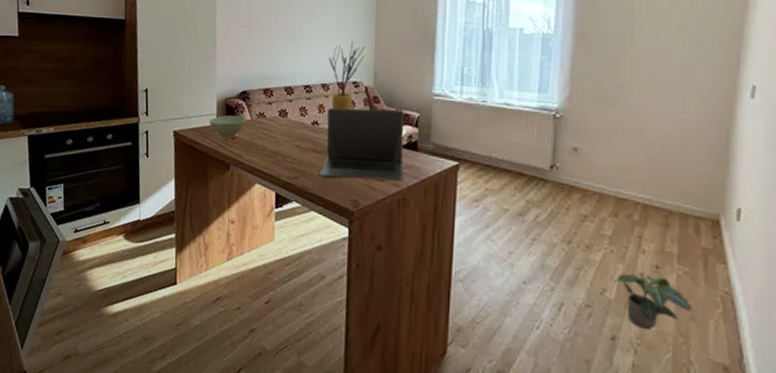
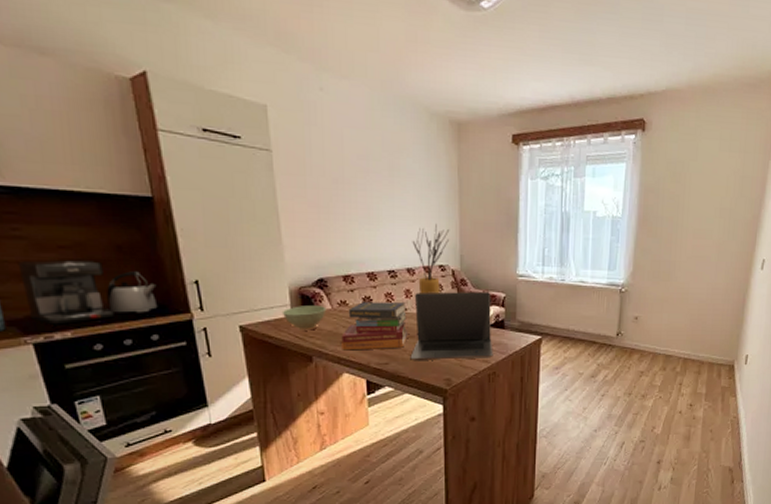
coffee maker: none [29,68,86,122] -> present [17,259,116,325]
kettle: none [81,79,117,115] -> present [106,271,158,313]
books: none [256,115,319,163] -> present [341,302,408,351]
potted plant: present [615,273,692,329] -> none [661,412,712,451]

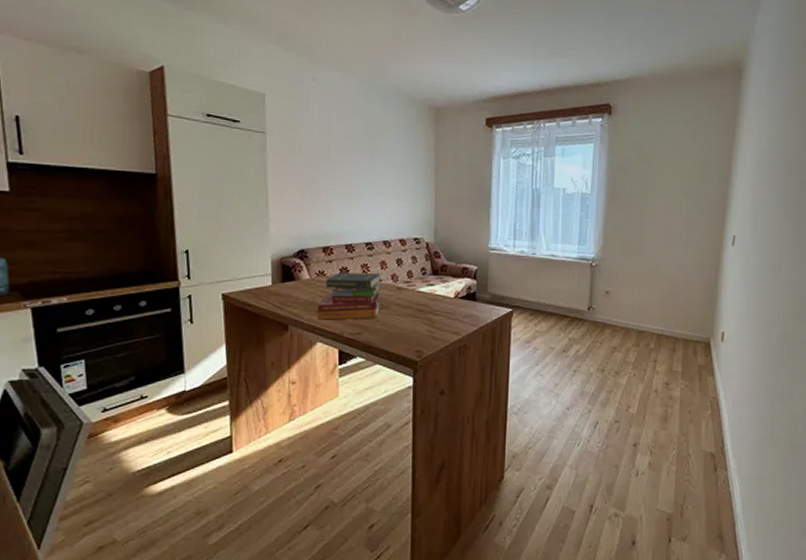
coffee maker: present [17,259,116,325] -> none [29,229,110,291]
kettle: present [106,271,158,313] -> none [104,241,150,280]
bowl: present [281,306,327,331] -> none [263,275,305,300]
laptop computer: present [410,292,493,360] -> none [382,263,465,331]
vase: present [412,223,450,294] -> none [389,199,426,266]

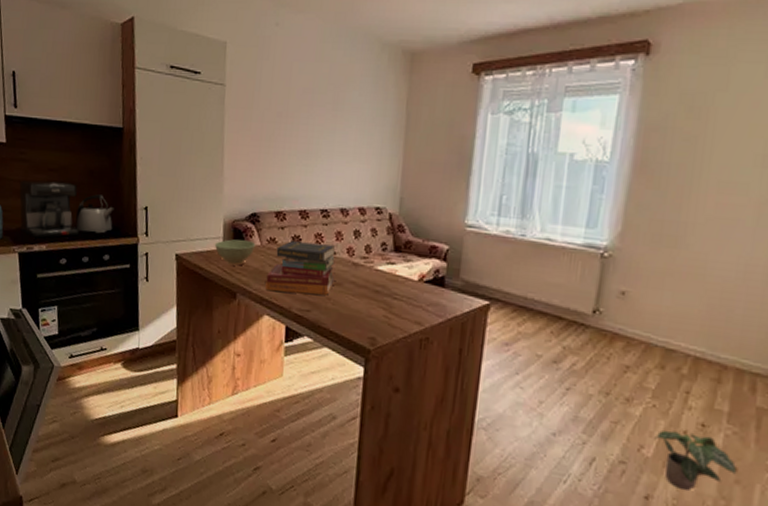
coffee maker: none [29,229,110,291] -> present [19,179,80,239]
kettle: none [104,241,150,280] -> present [75,194,114,234]
bowl: none [263,275,305,300] -> present [214,239,256,266]
potted plant: none [637,391,690,434] -> present [654,430,738,490]

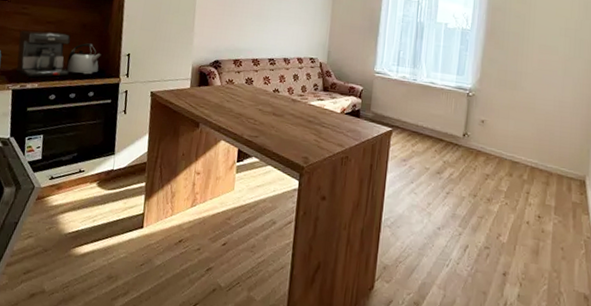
bowl: present [214,239,256,266] -> none [183,80,217,101]
books: present [265,241,336,295] -> none [223,82,279,124]
potted plant: present [654,430,738,490] -> none [508,221,563,267]

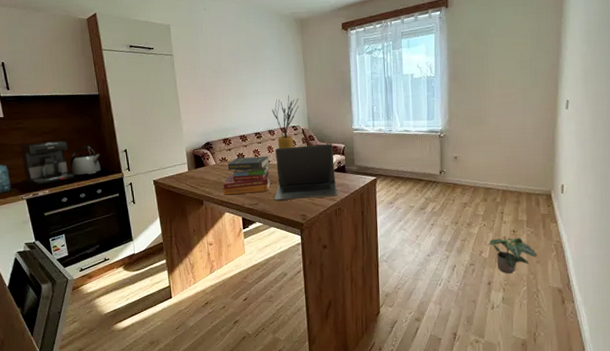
books: none [223,82,279,124] -> present [223,156,272,195]
laptop computer: none [276,79,351,143] -> present [274,144,338,201]
vase: none [290,24,322,82] -> present [271,95,299,149]
potted plant: none [508,221,563,267] -> present [488,237,537,273]

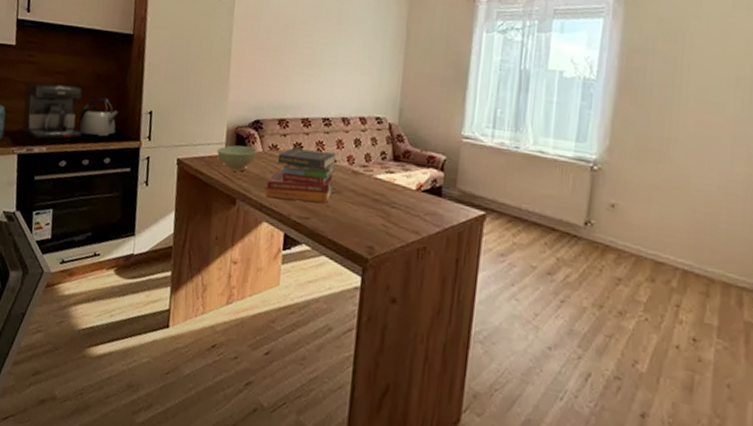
bowl: none [181,162,212,182] -> present [216,145,258,172]
vase: present [271,95,299,149] -> none [351,73,392,149]
laptop computer: present [274,144,338,201] -> none [332,144,430,230]
potted plant: present [488,237,537,273] -> none [648,344,730,408]

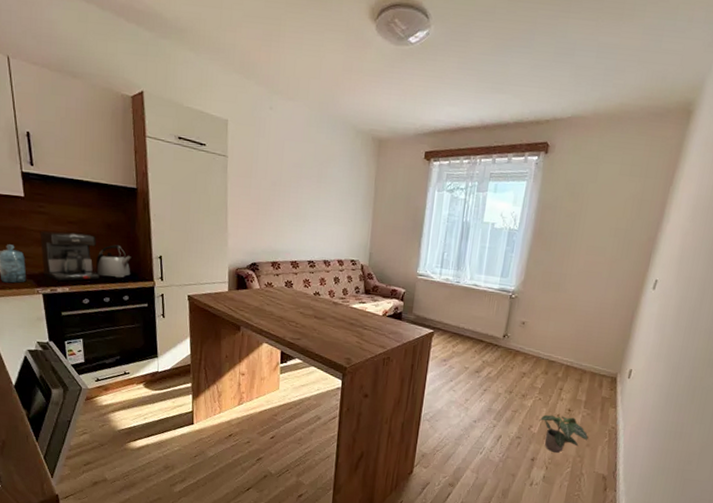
bowl: present [216,145,258,172] -> none [221,283,256,305]
books: present [265,148,336,203] -> none [264,285,320,327]
potted plant: none [648,344,730,408] -> present [539,414,589,453]

